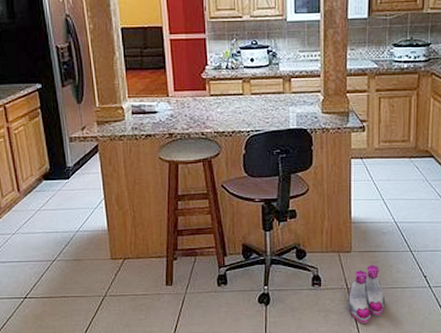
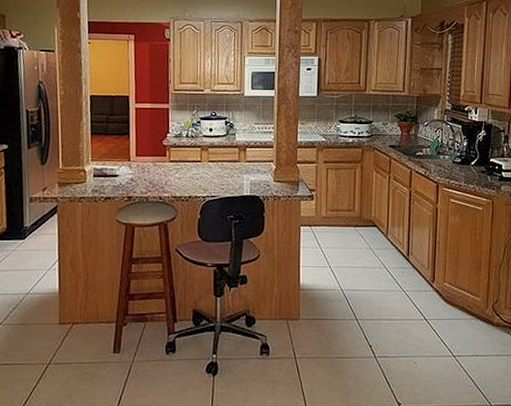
boots: present [347,264,385,323] -> none [295,333,331,395]

